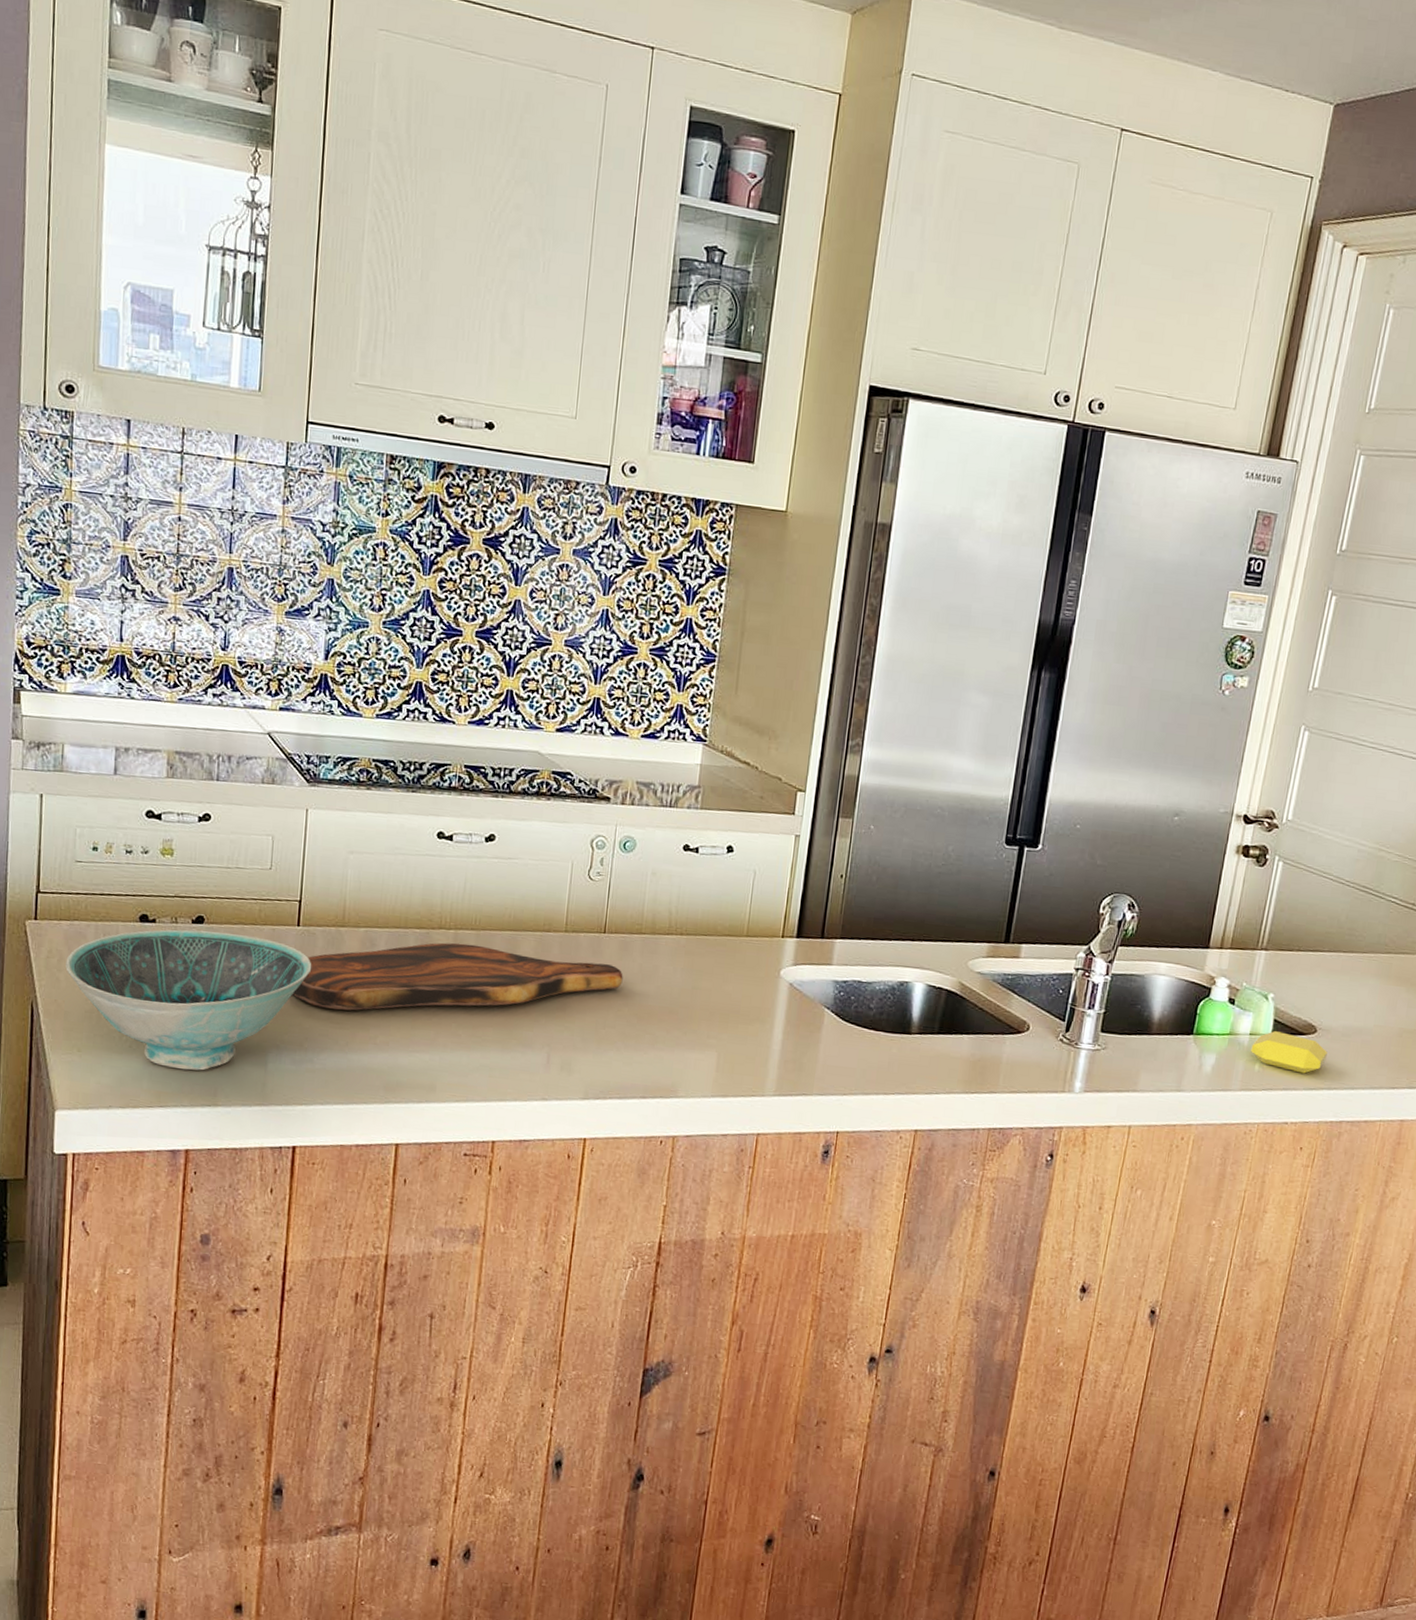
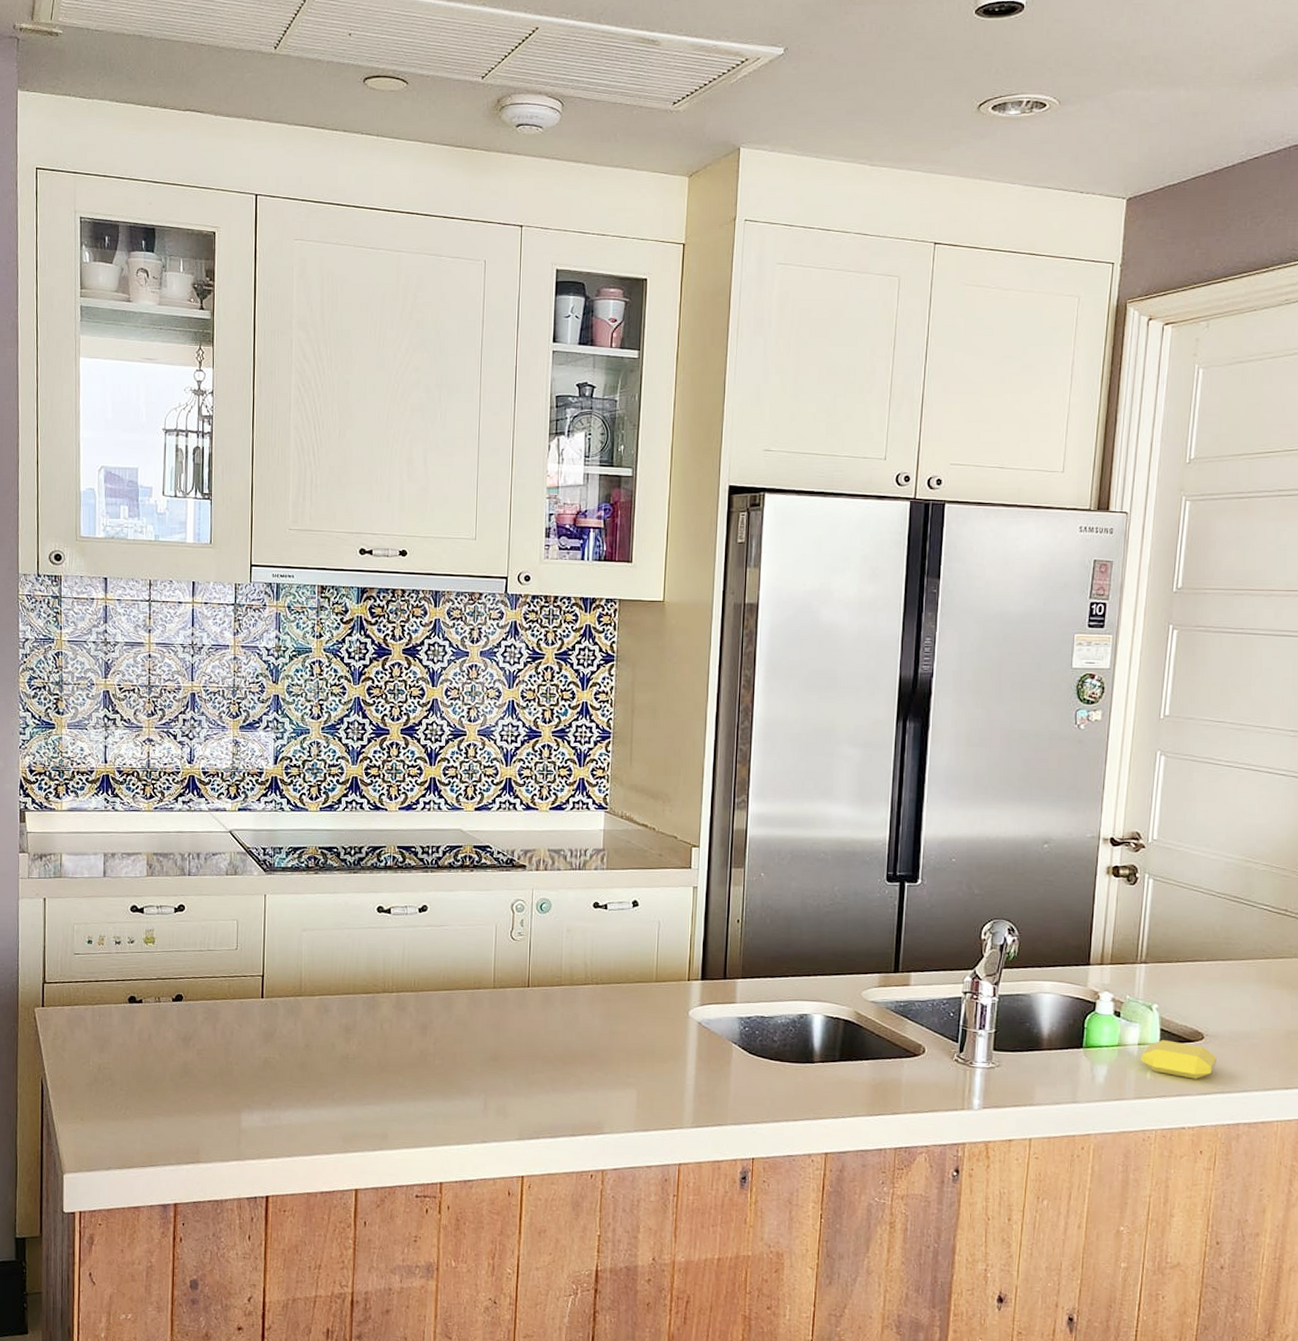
bowl: present [65,929,312,1071] -> none [69,1007,276,1132]
cutting board: present [292,942,623,1011] -> none [259,1004,547,1071]

